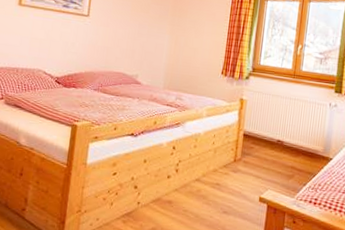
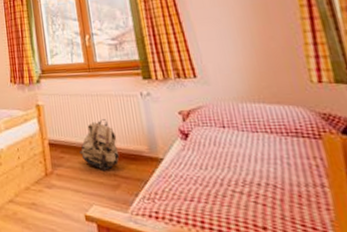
backpack: none [268,120,302,163] -> present [79,119,120,170]

